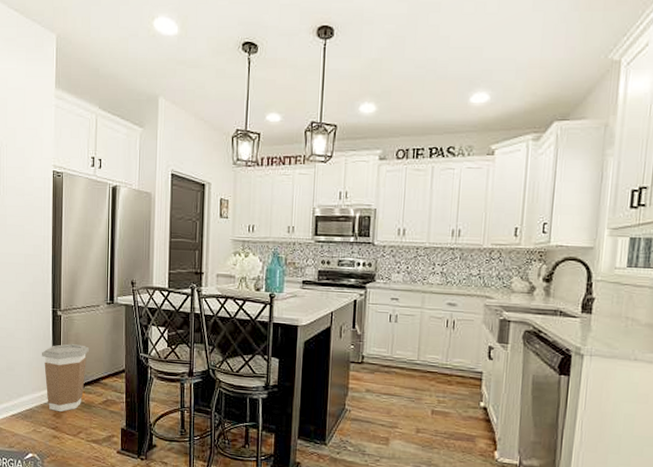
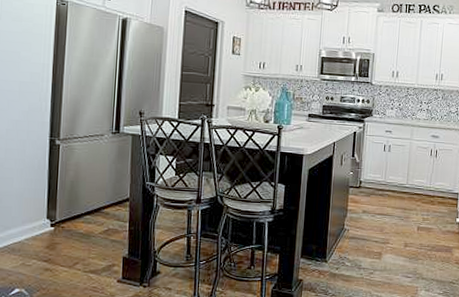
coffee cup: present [41,344,89,412] -> none [34,173,90,243]

